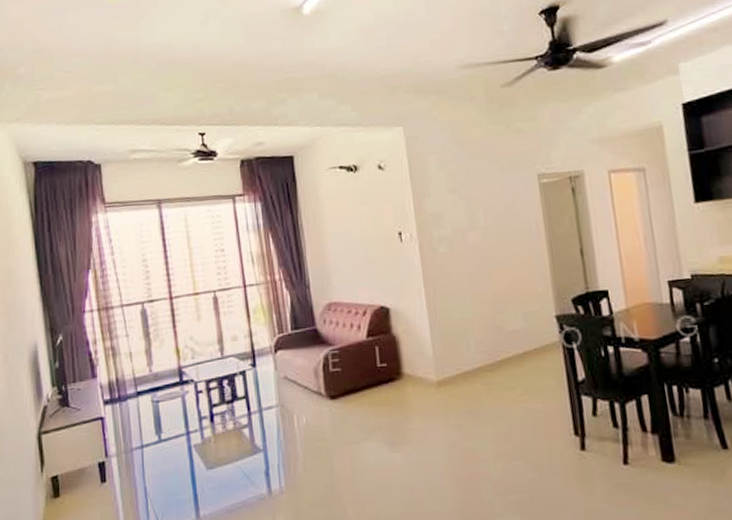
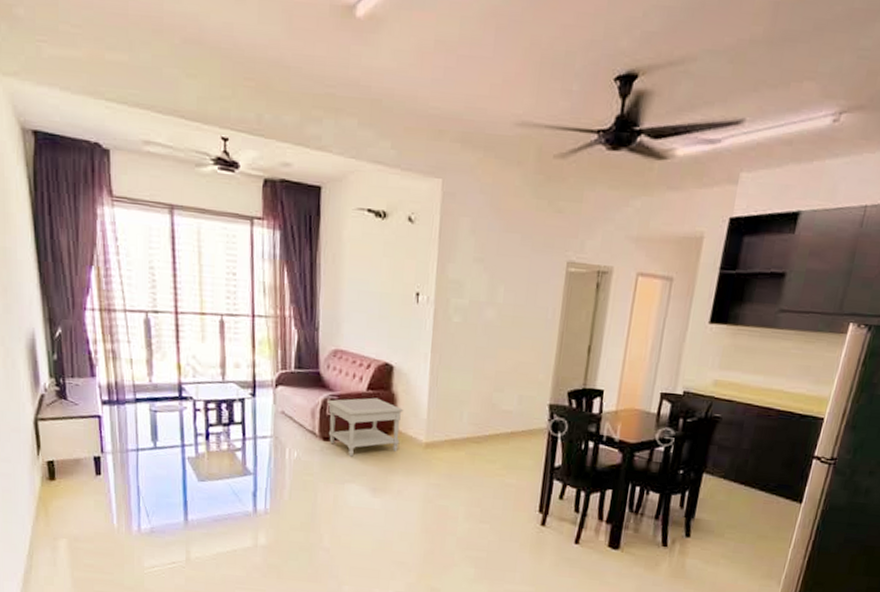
side table: none [329,343,410,412] -> present [327,397,404,457]

